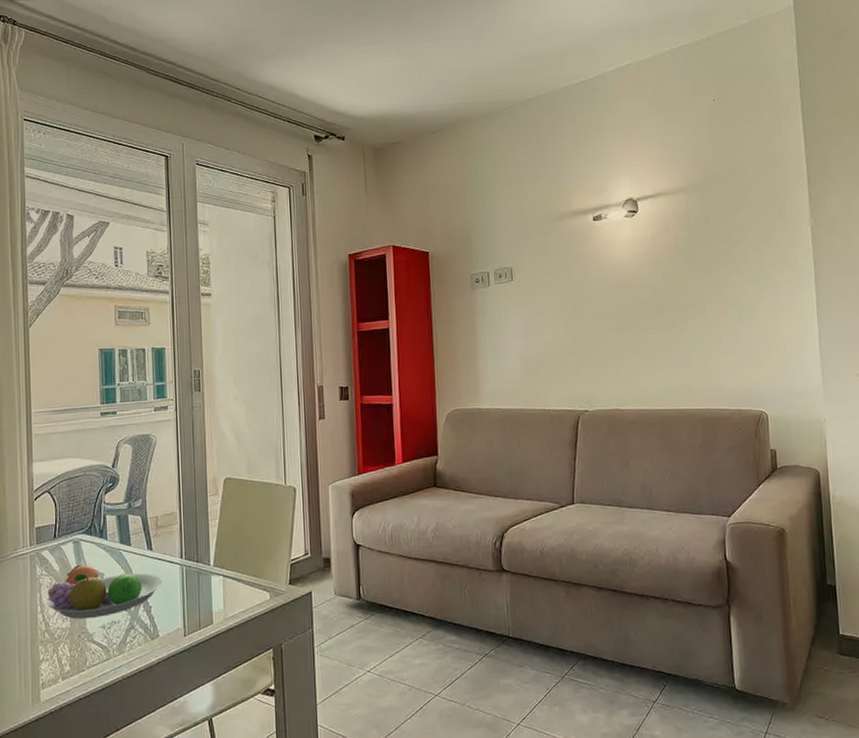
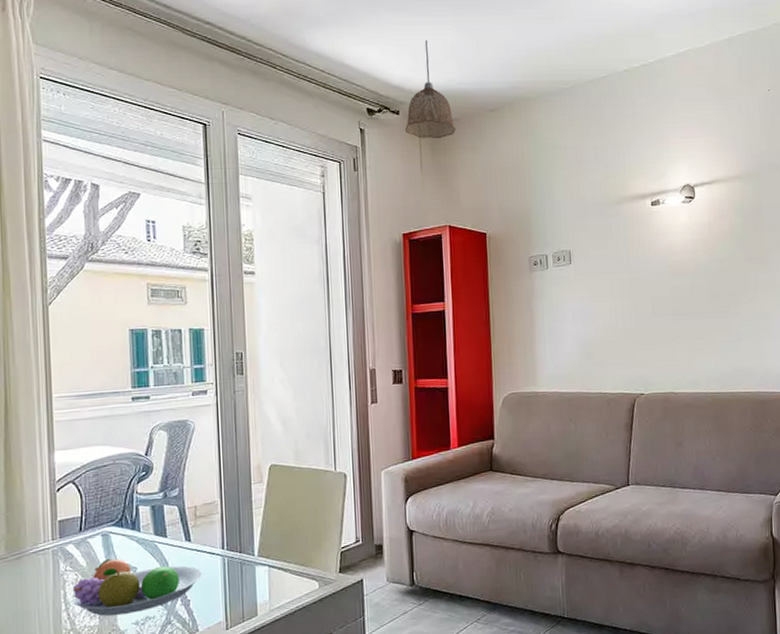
pendant lamp: none [351,67,398,162] -> present [405,40,456,139]

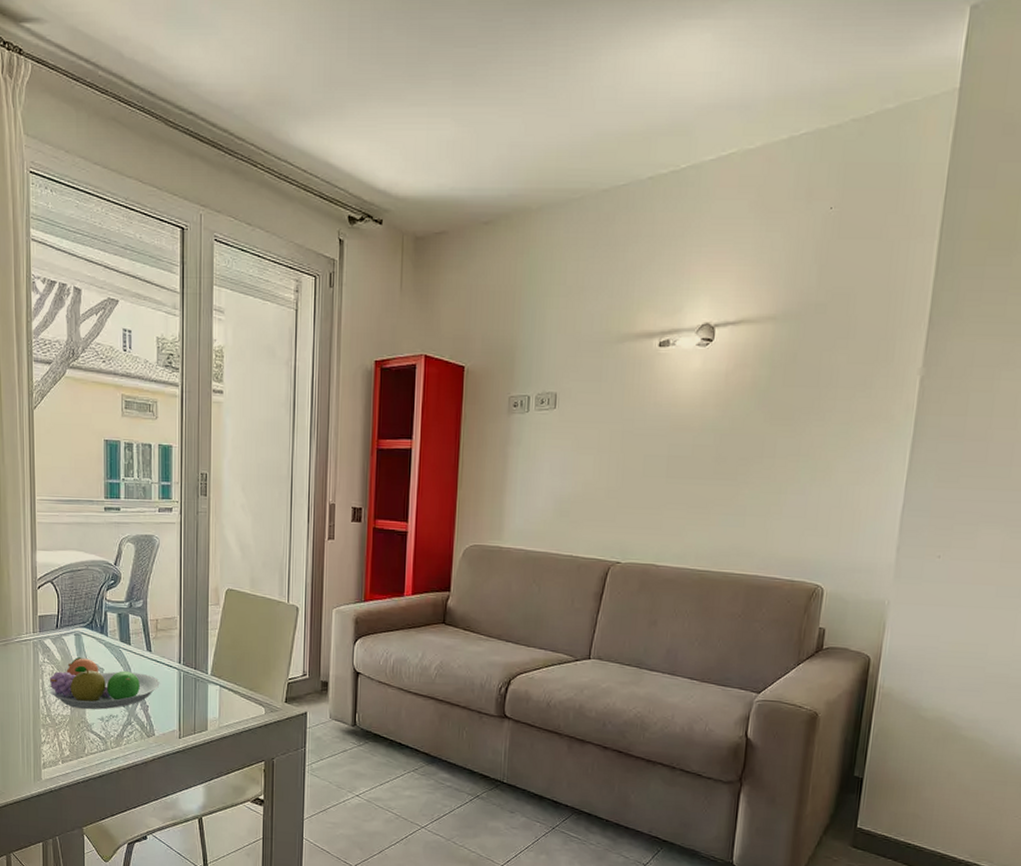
pendant lamp: present [405,40,456,139] -> none [388,135,442,255]

